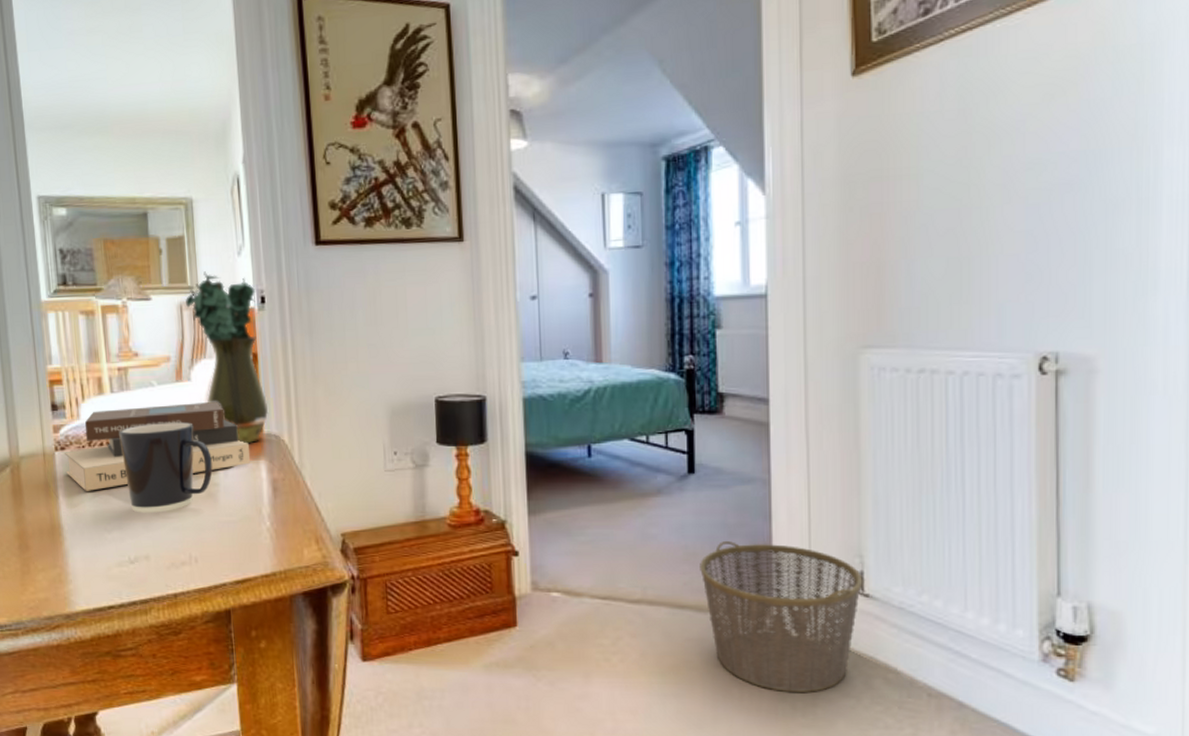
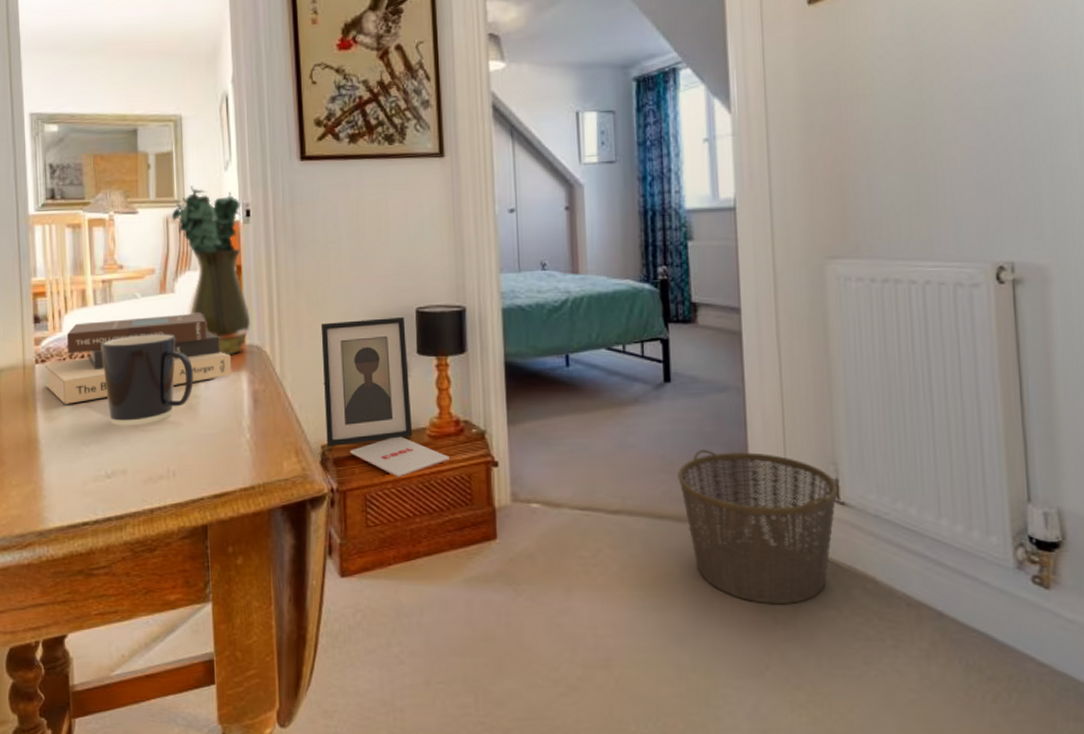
picture frame: none [339,407,433,536] -> present [320,317,413,448]
magazine: none [369,525,470,566] -> present [349,436,449,477]

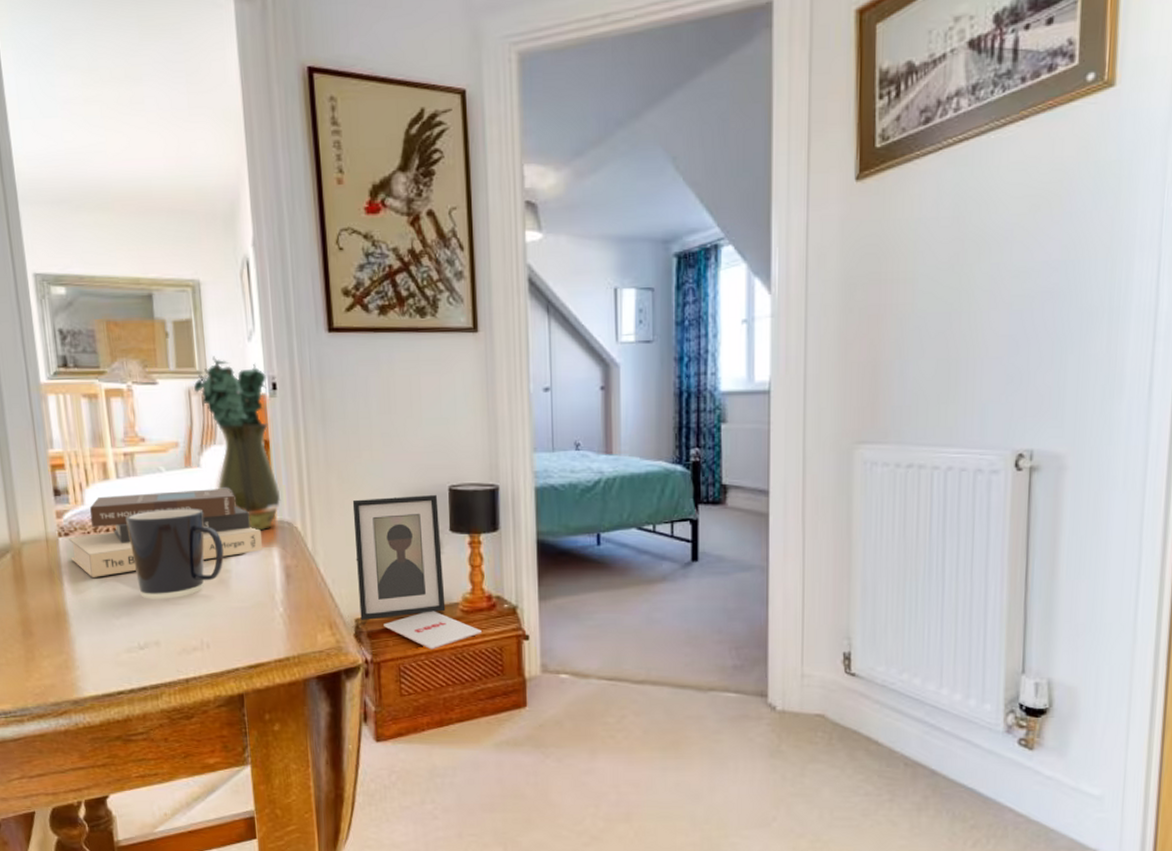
basket: present [678,450,838,605] -> none [701,625,850,765]

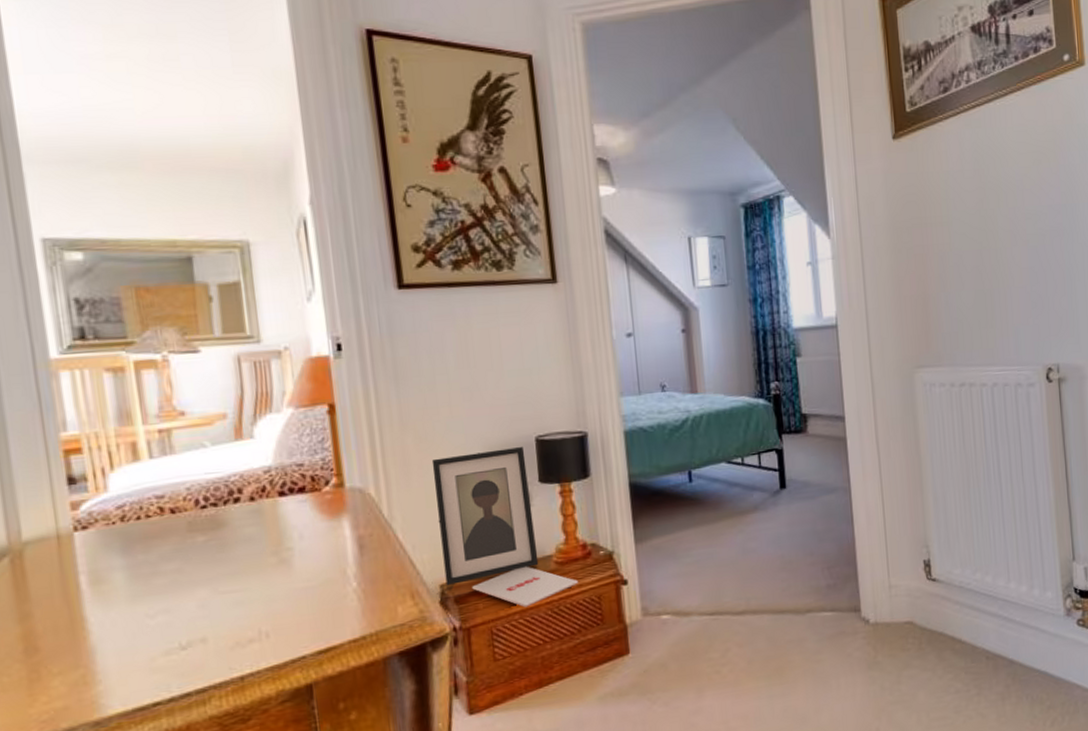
books: present [69,487,263,577] -> none [88,458,331,574]
mug: present [126,508,224,599] -> none [161,484,285,591]
vase: present [194,356,281,531] -> none [244,319,351,502]

